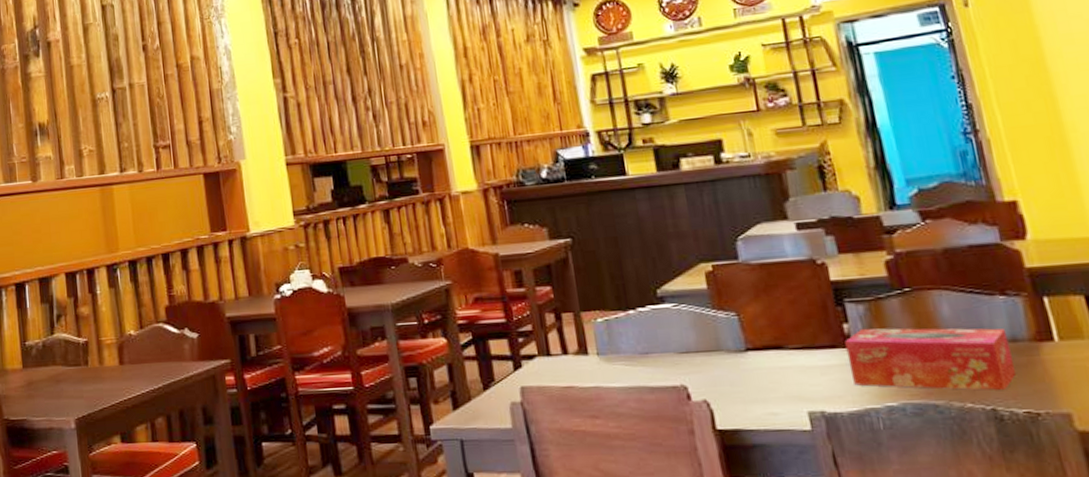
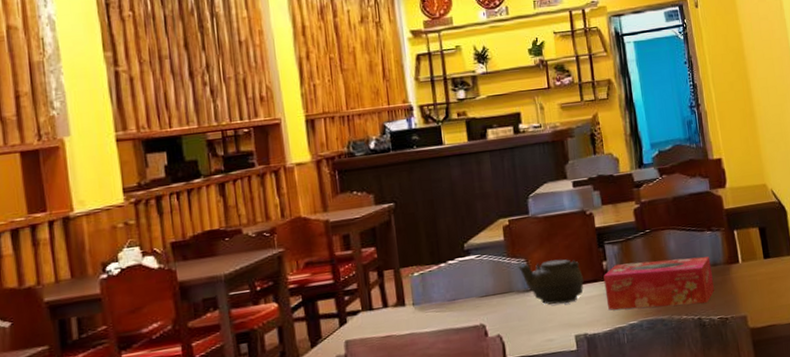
teapot: none [726,316,817,371] -> present [517,259,584,305]

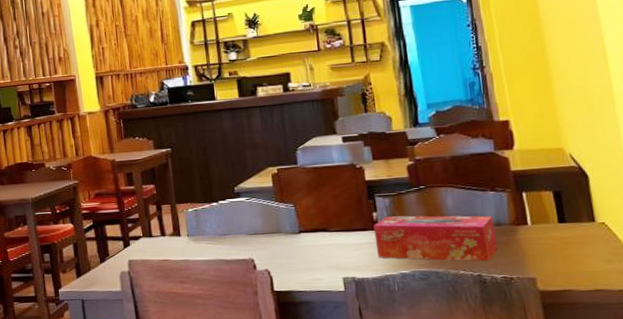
teapot: present [517,259,584,305] -> none [285,207,353,248]

